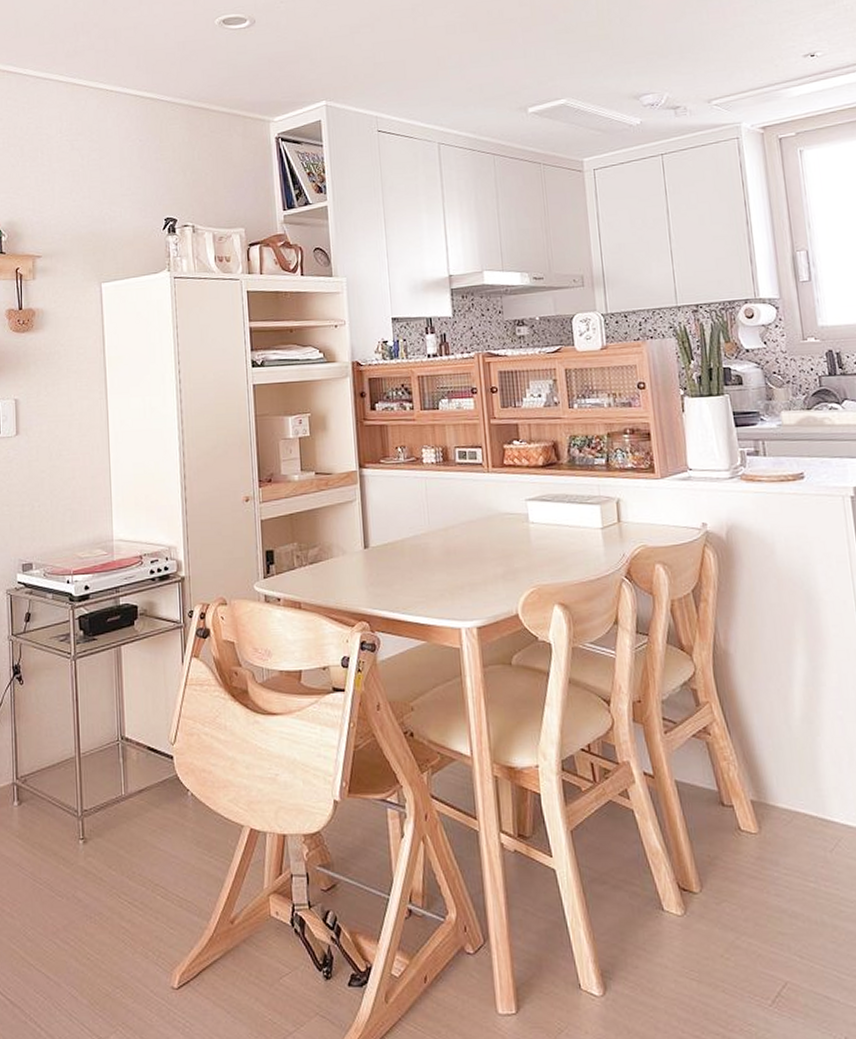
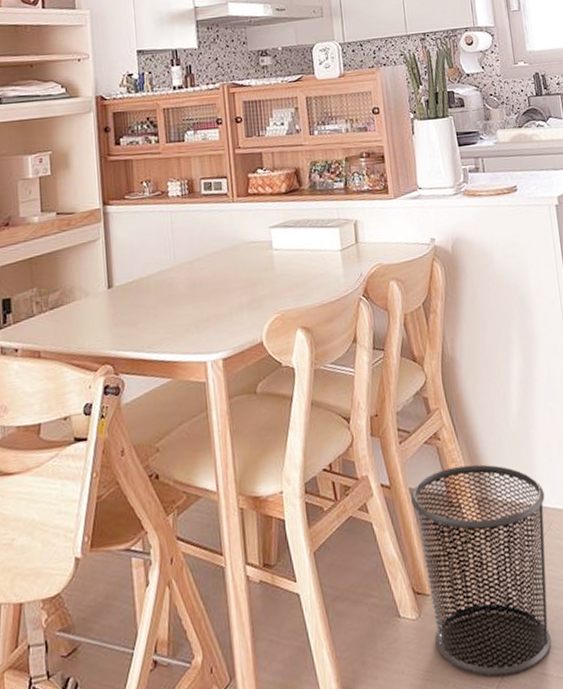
trash can: none [677,765,838,991] -> present [411,464,551,676]

